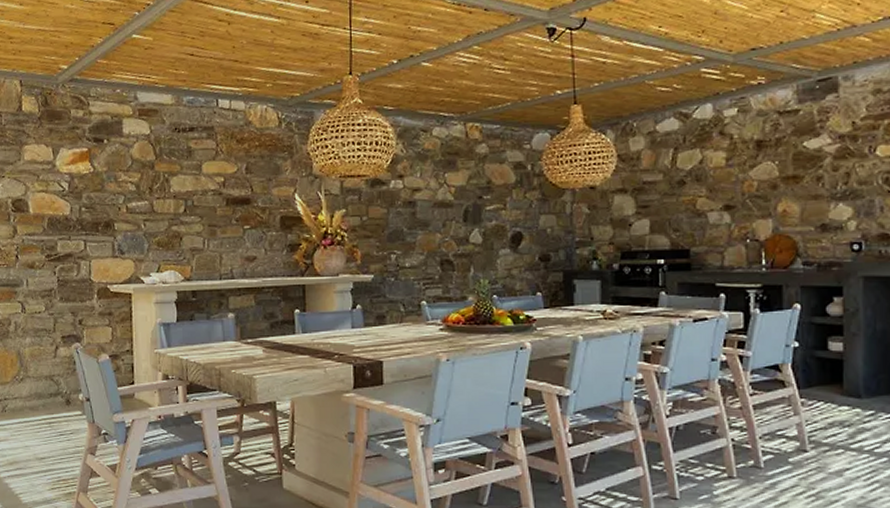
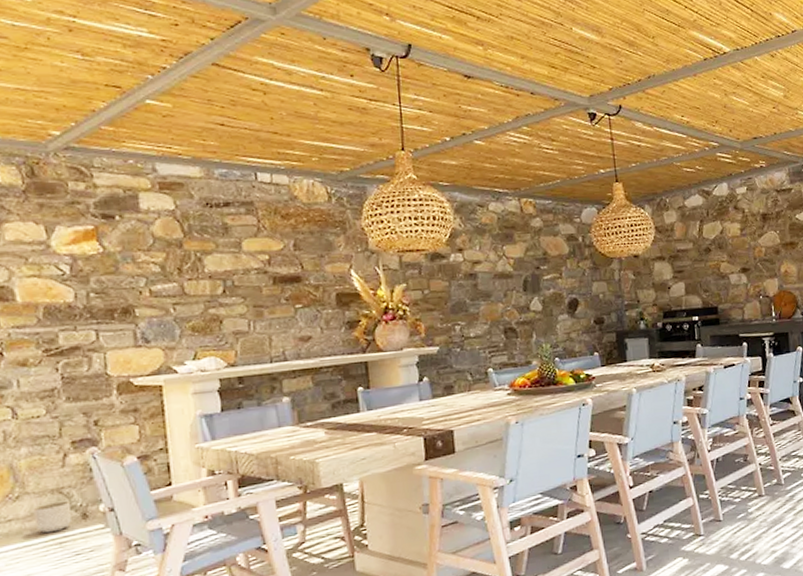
planter: none [32,387,59,413] -> present [33,500,72,533]

